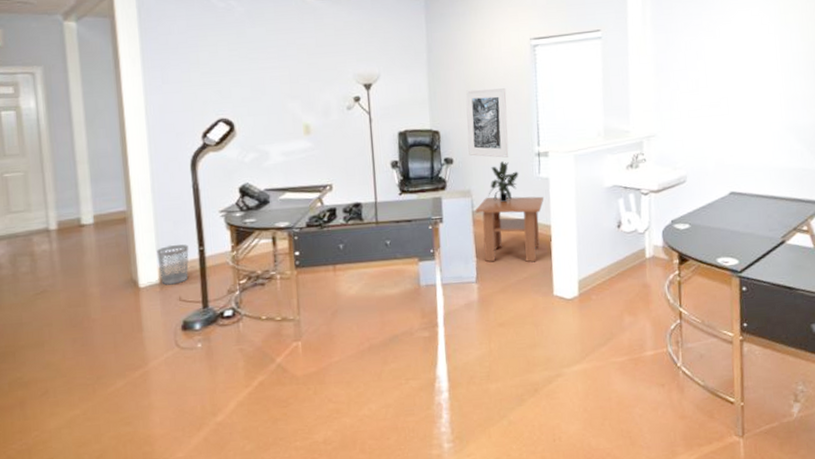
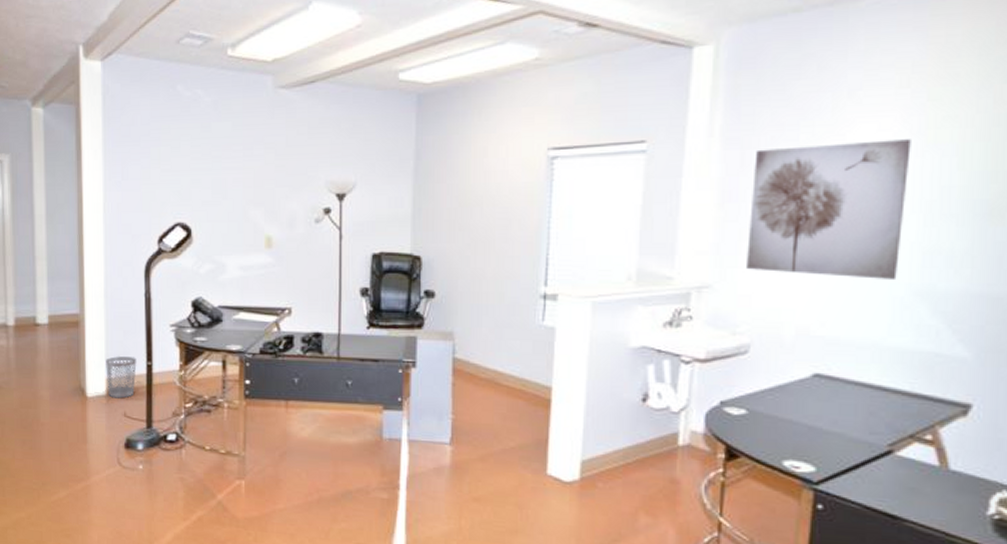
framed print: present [466,88,509,158] -> none [455,208,510,296]
coffee table: present [475,196,544,262] -> none [456,342,547,430]
potted plant: present [488,161,519,203] -> none [475,301,517,352]
wall art: none [675,21,774,121] -> present [747,139,911,279]

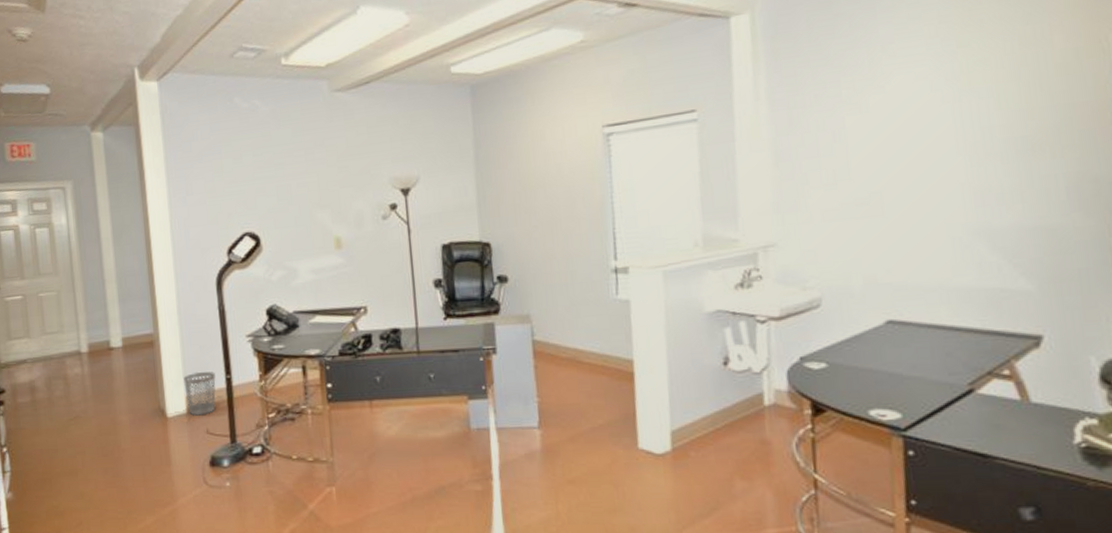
wall art: present [747,139,911,279] -> none [802,85,953,225]

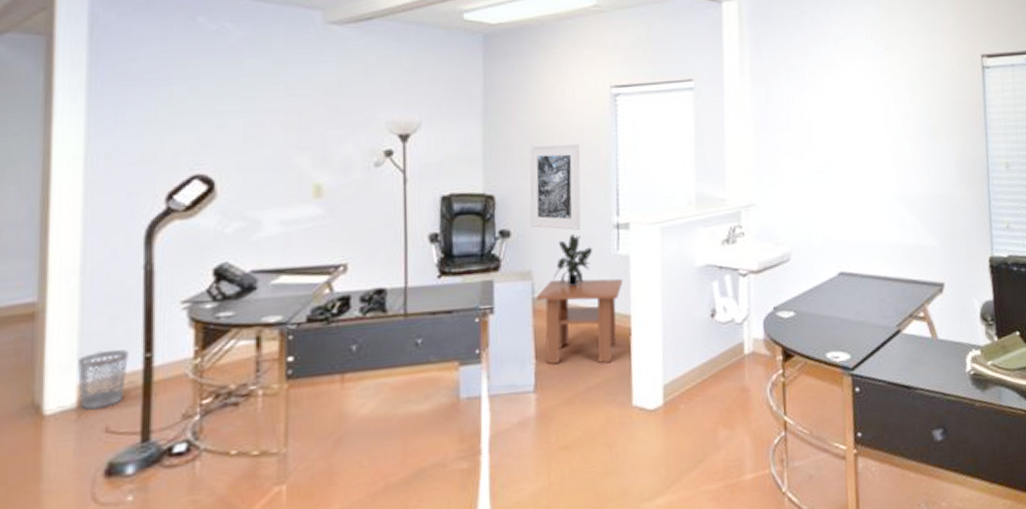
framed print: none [522,189,577,275] -> present [529,144,581,230]
coffee table: none [535,323,624,406] -> present [536,278,624,364]
potted plant: none [552,279,591,331] -> present [553,235,593,287]

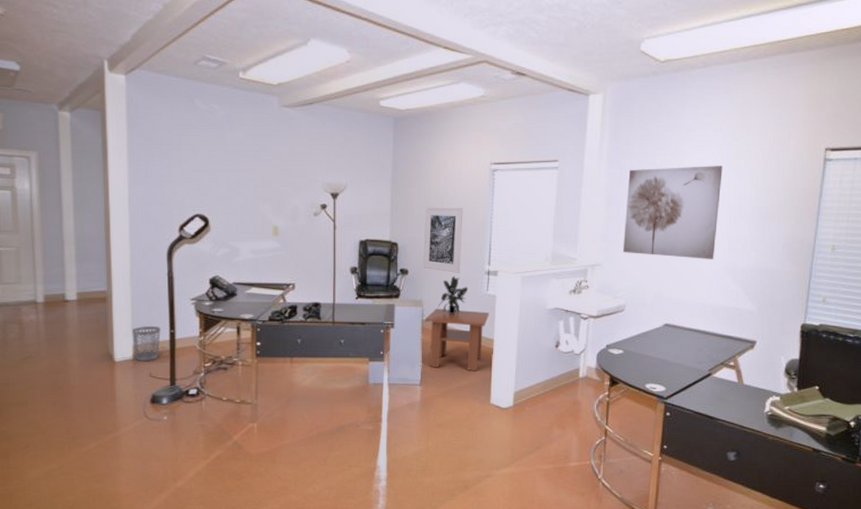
wall art: none [776,78,884,189] -> present [623,166,723,259]

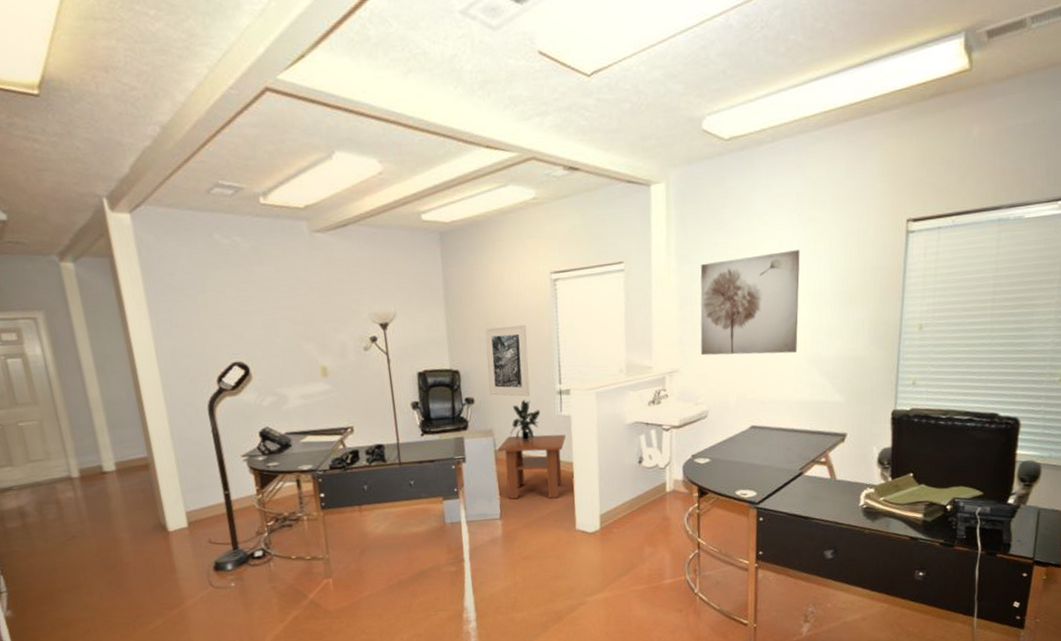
wastebasket: present [132,325,161,362] -> none [182,489,216,529]

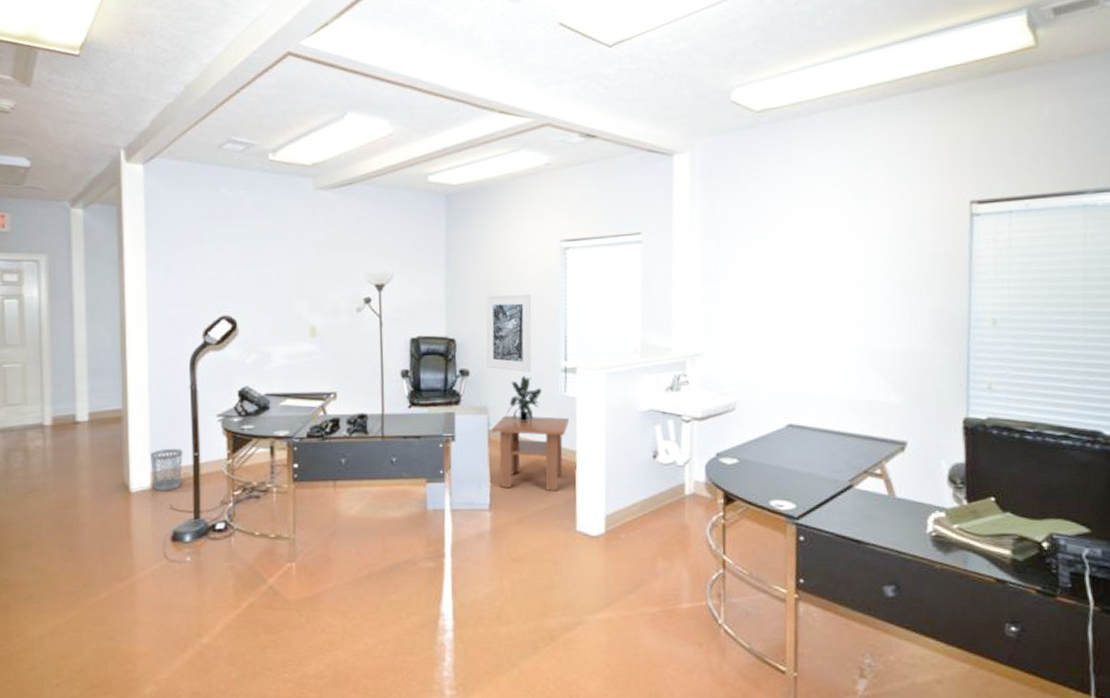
wastebasket: none [182,489,216,529] -> present [150,448,183,492]
wall art: present [700,250,800,356] -> none [727,229,844,343]

